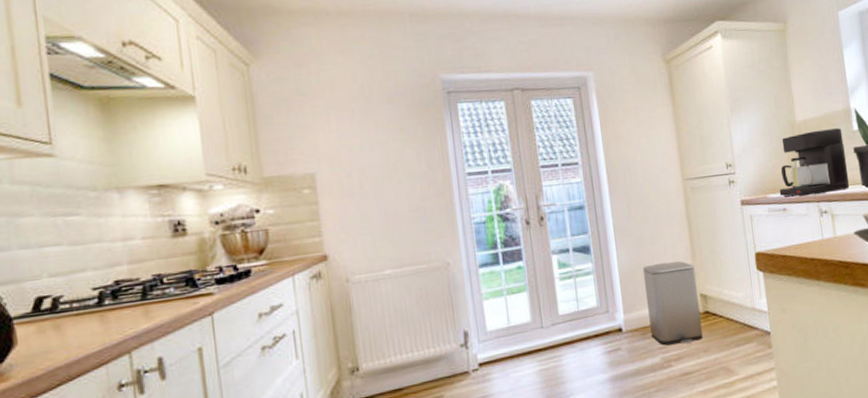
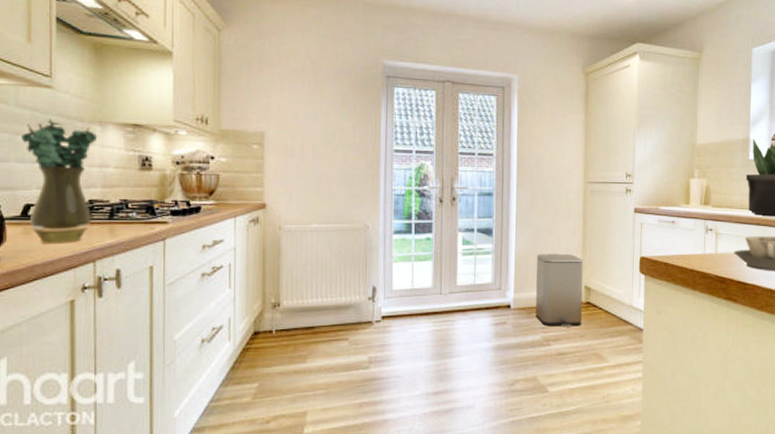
vase: none [22,192,120,341] -> present [21,118,97,245]
coffee maker: present [779,128,850,196] -> none [671,154,738,213]

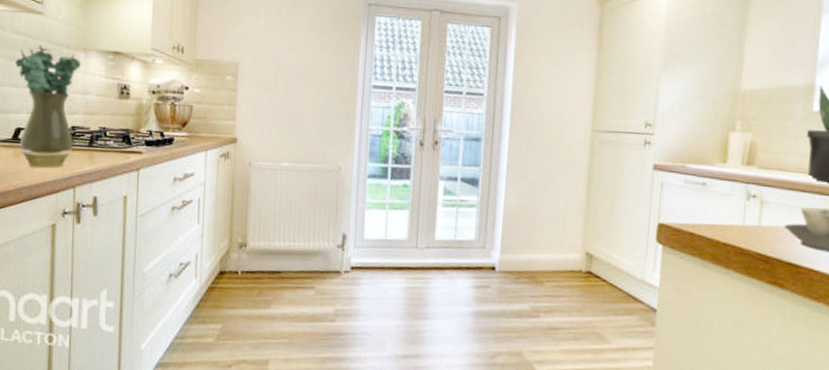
pedal bin: present [535,253,583,328] -> none [524,211,586,299]

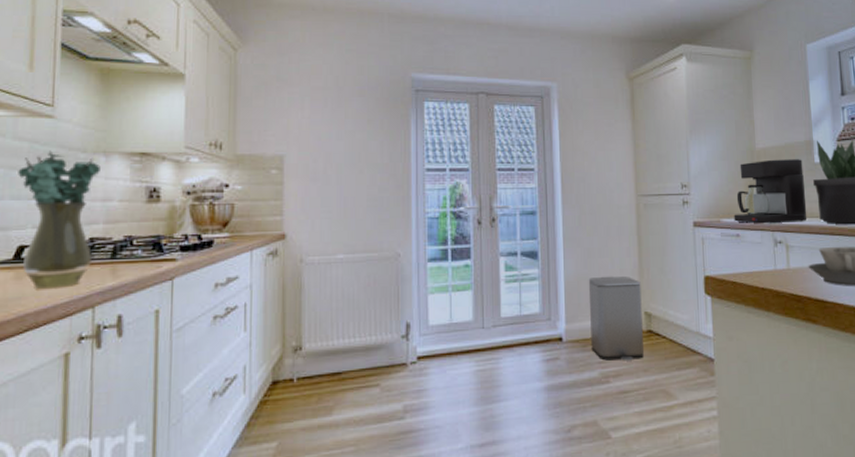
pedal bin: none [524,211,586,299] -> present [588,276,645,361]
coffee maker: none [702,103,798,177] -> present [733,159,807,224]

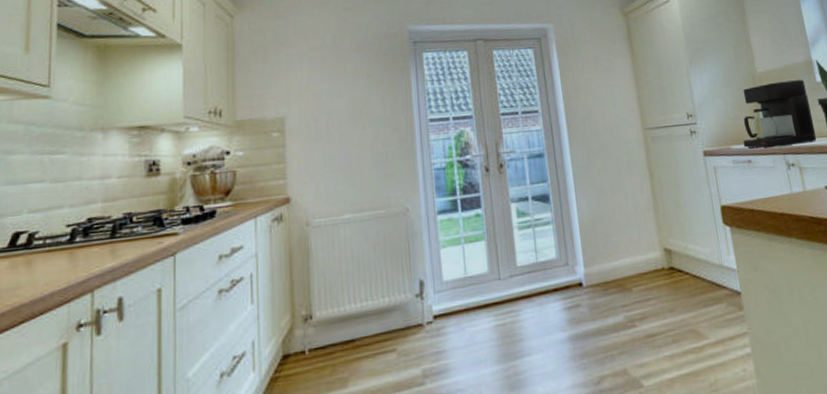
vase: present [18,150,101,290] -> none [13,131,98,277]
pedal bin: present [588,276,645,361] -> none [603,213,669,304]

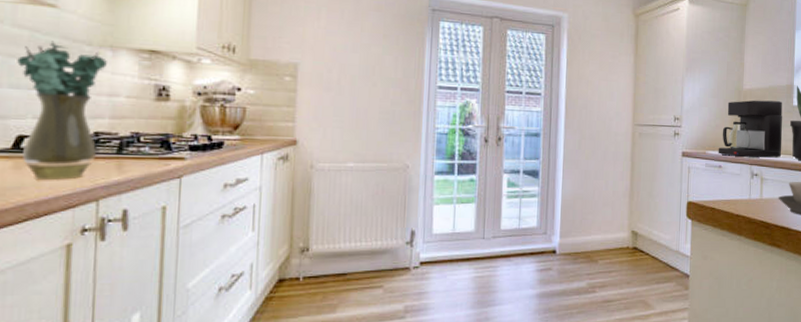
vase: none [13,131,98,277] -> present [17,40,107,181]

